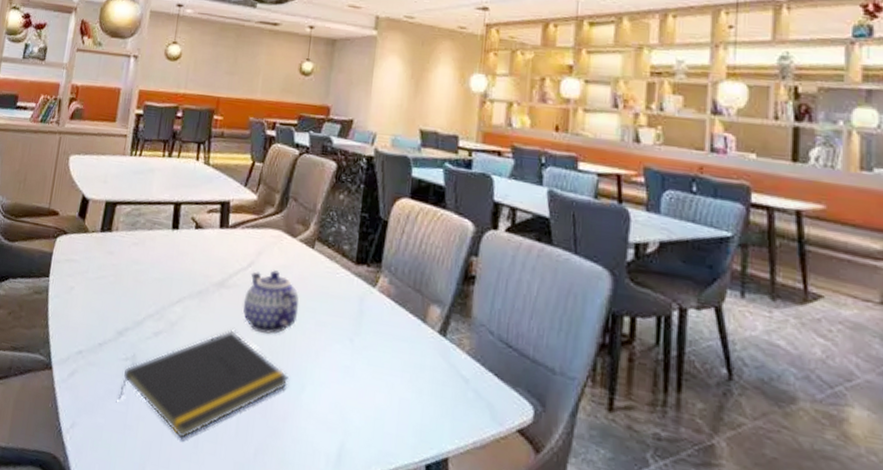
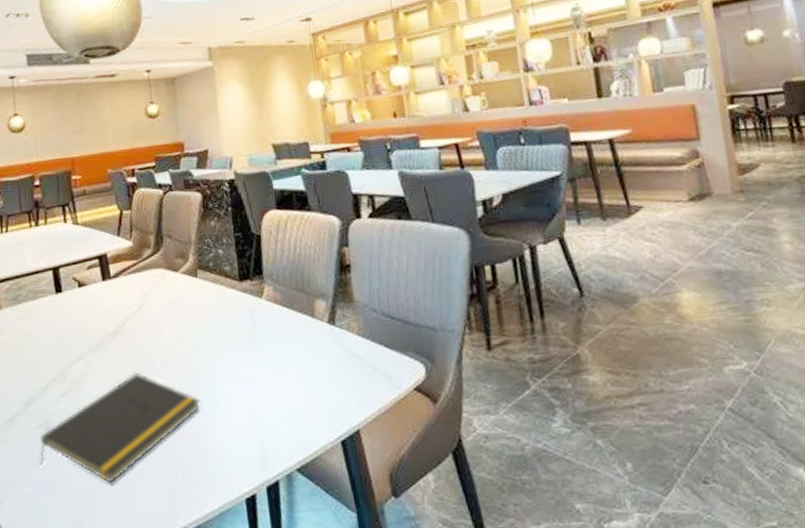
teapot: present [243,270,299,334] -> none [141,306,196,367]

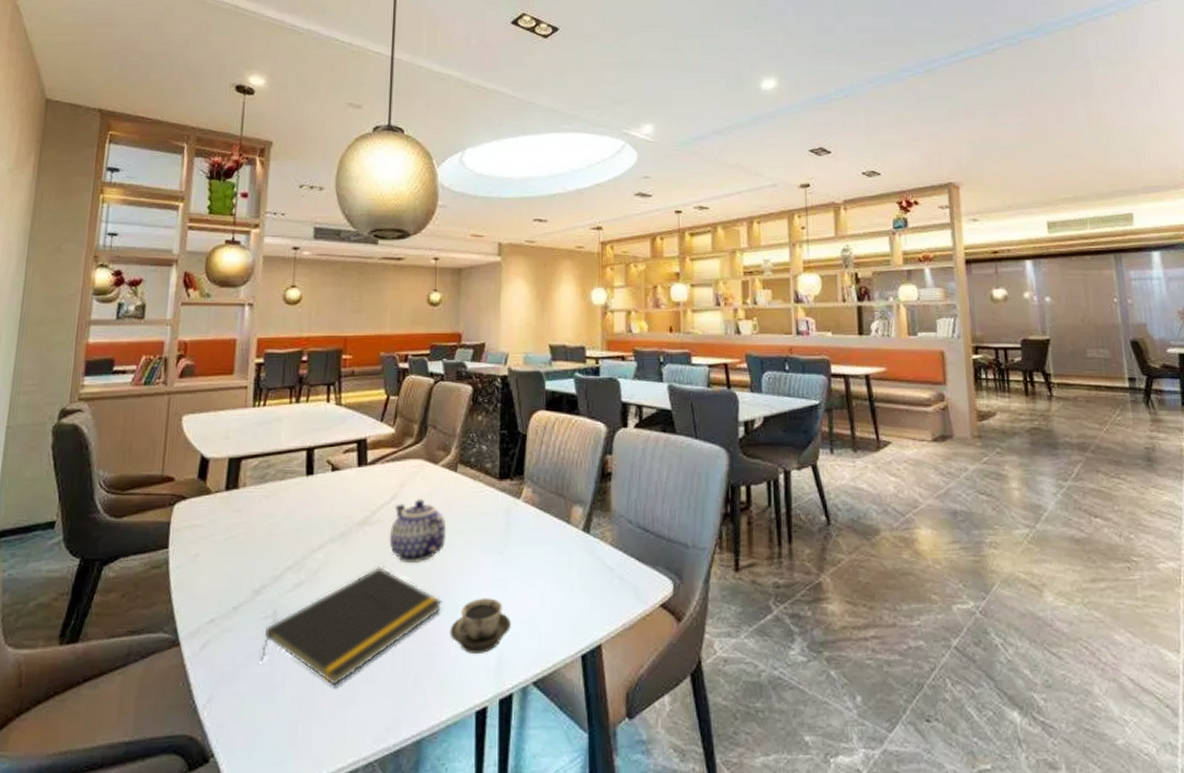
teapot: none [141,306,196,367] -> present [389,499,447,562]
cup: none [210,393,269,446] -> present [449,598,511,653]

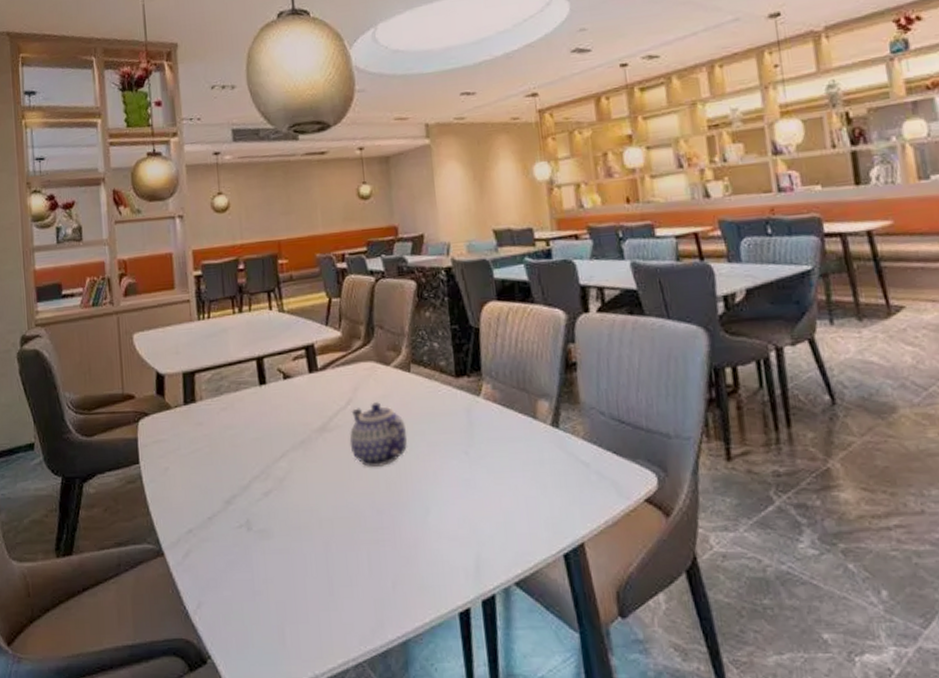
notepad: present [261,567,442,687] -> none [240,472,412,591]
cup: present [449,598,511,653] -> none [422,499,485,556]

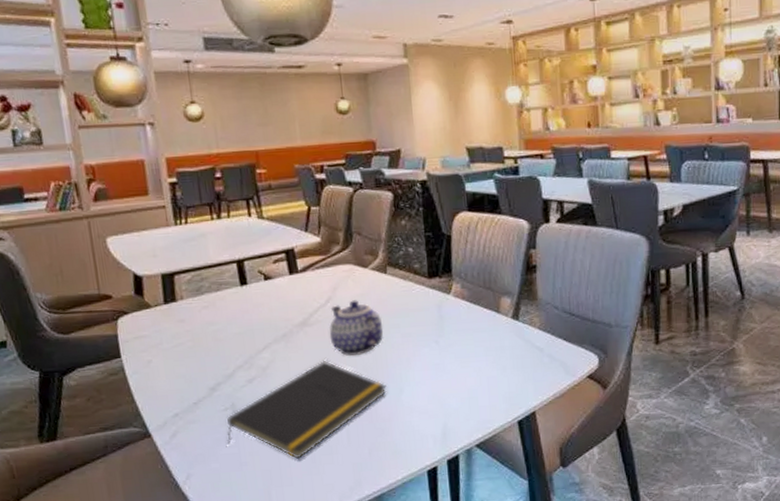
notepad: none [240,472,412,591] -> present [227,361,387,460]

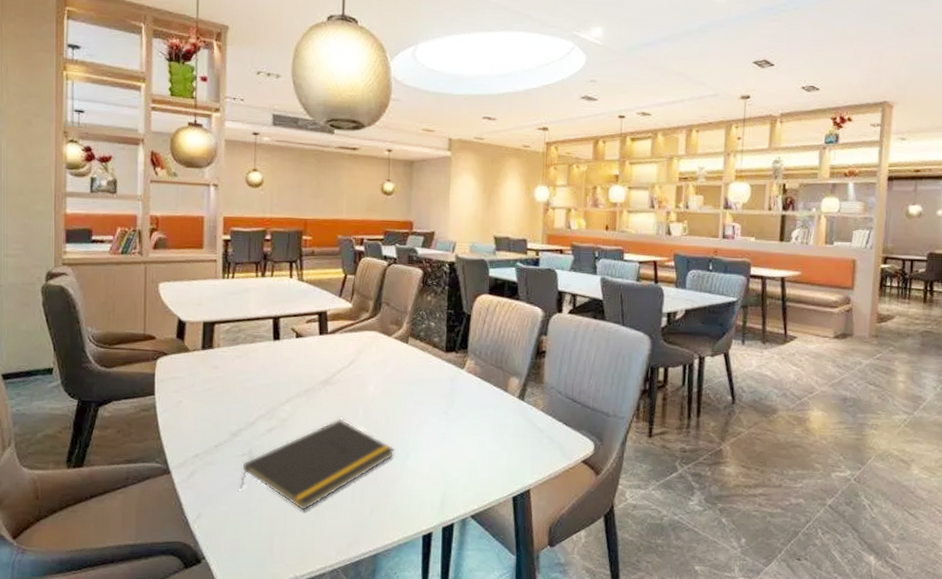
teapot: present [329,300,384,356] -> none [348,365,399,417]

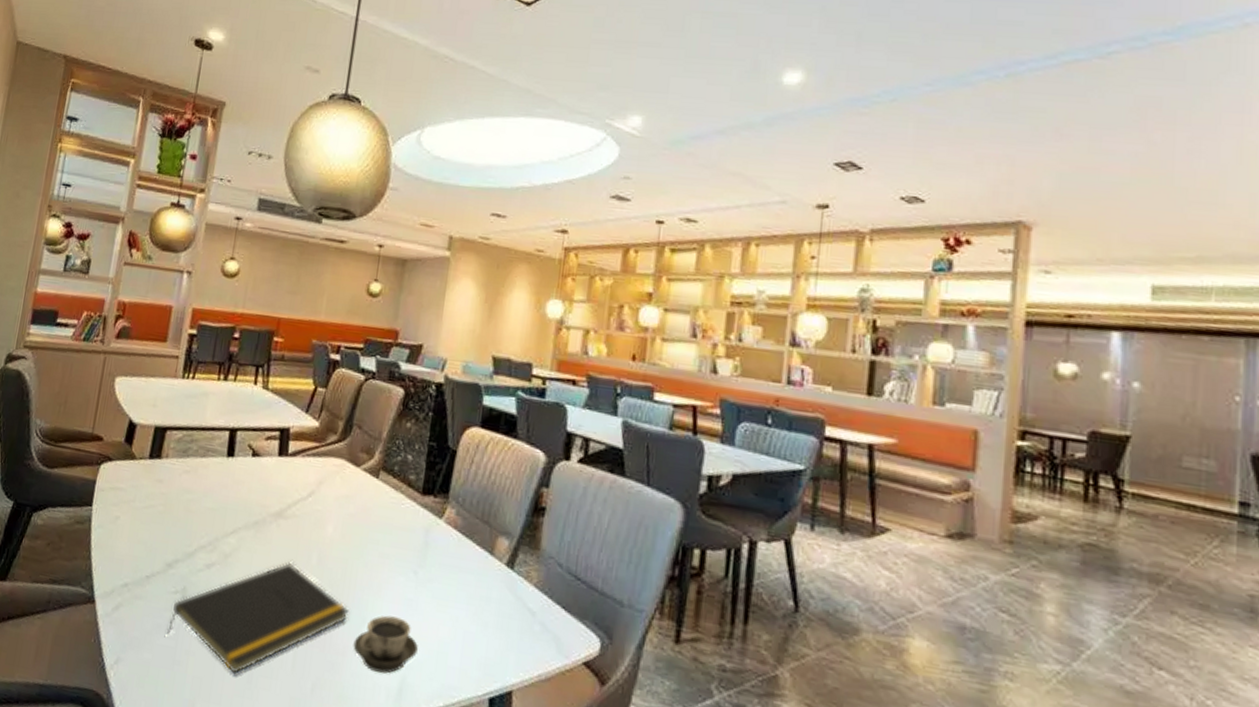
cup: none [401,448,453,492] -> present [353,615,418,674]

